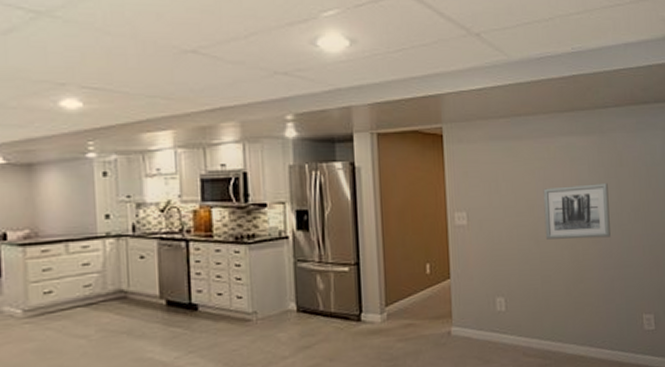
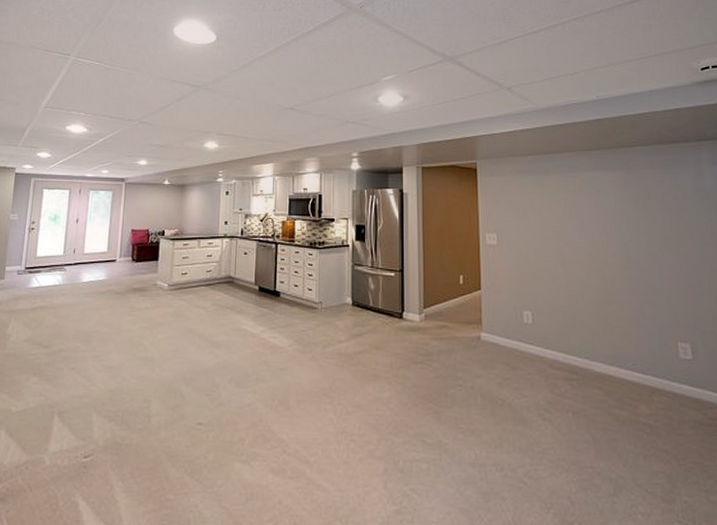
wall art: present [543,183,611,240] -> none [569,214,640,264]

